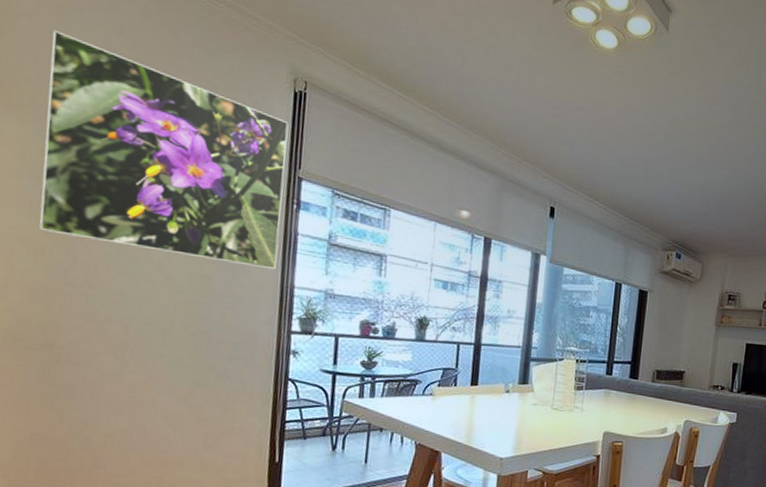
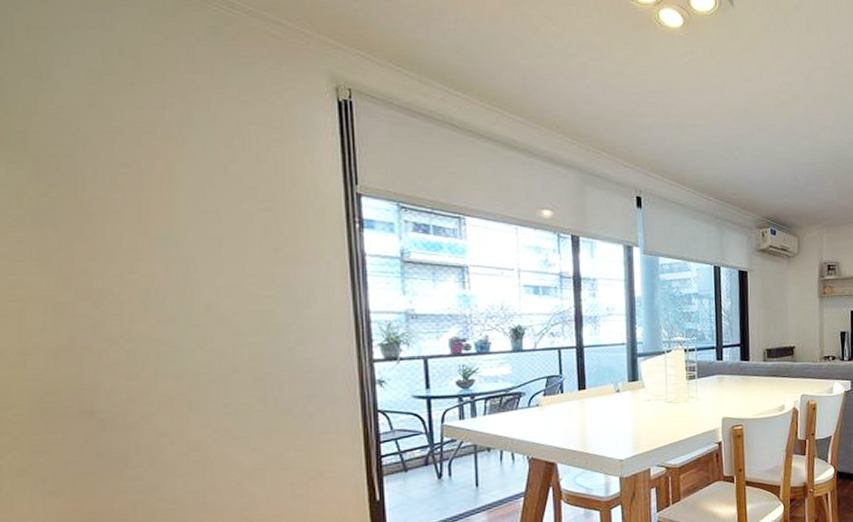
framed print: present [39,30,289,270] -> none [35,56,345,297]

